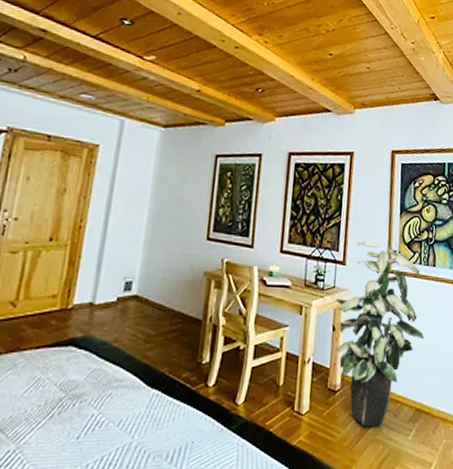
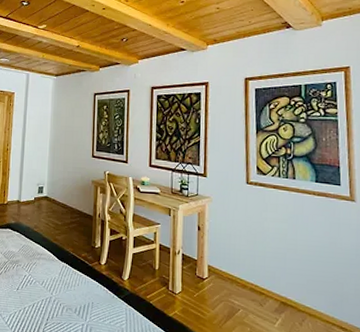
indoor plant: present [335,241,425,427] -> none [199,157,287,313]

